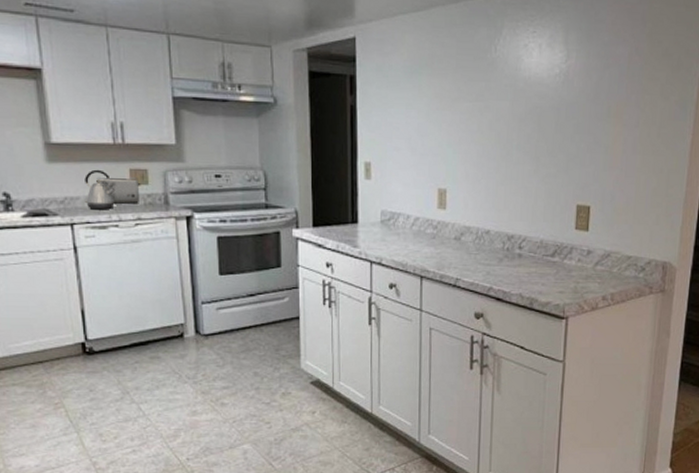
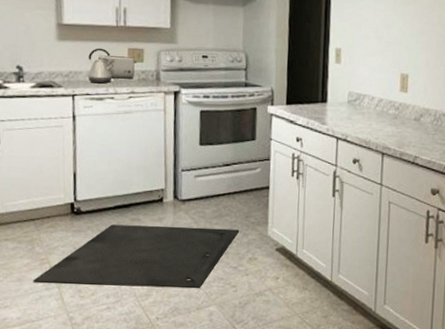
door mat: none [48,363,270,428] -> present [32,224,240,288]

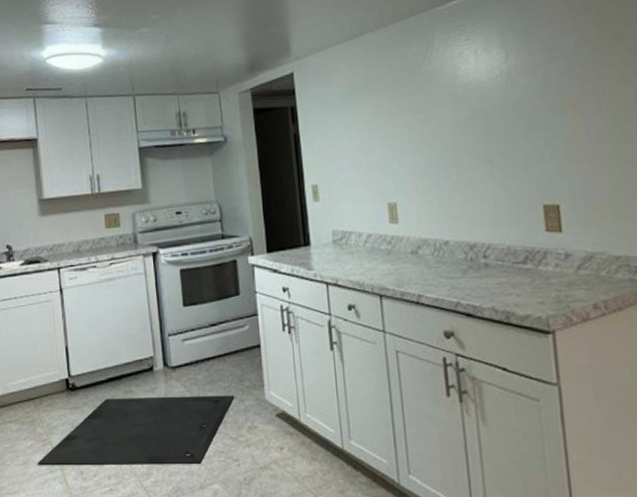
kettle: present [86,48,114,84] -> none [69,217,94,254]
toaster: present [98,54,137,80] -> none [78,220,114,248]

